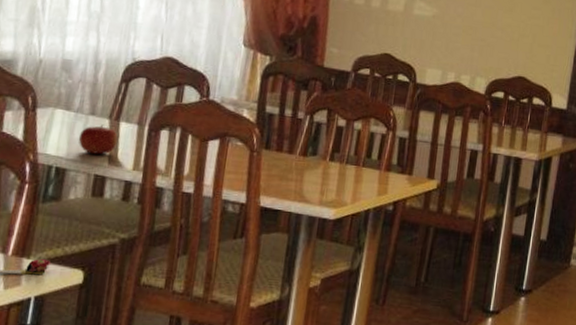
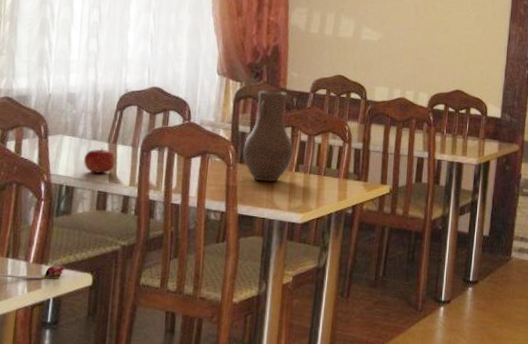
vase: none [269,66,328,172] -> present [242,89,293,182]

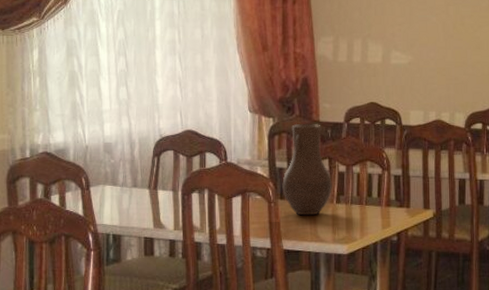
fruit: present [83,147,116,174] -> none [126,194,158,220]

